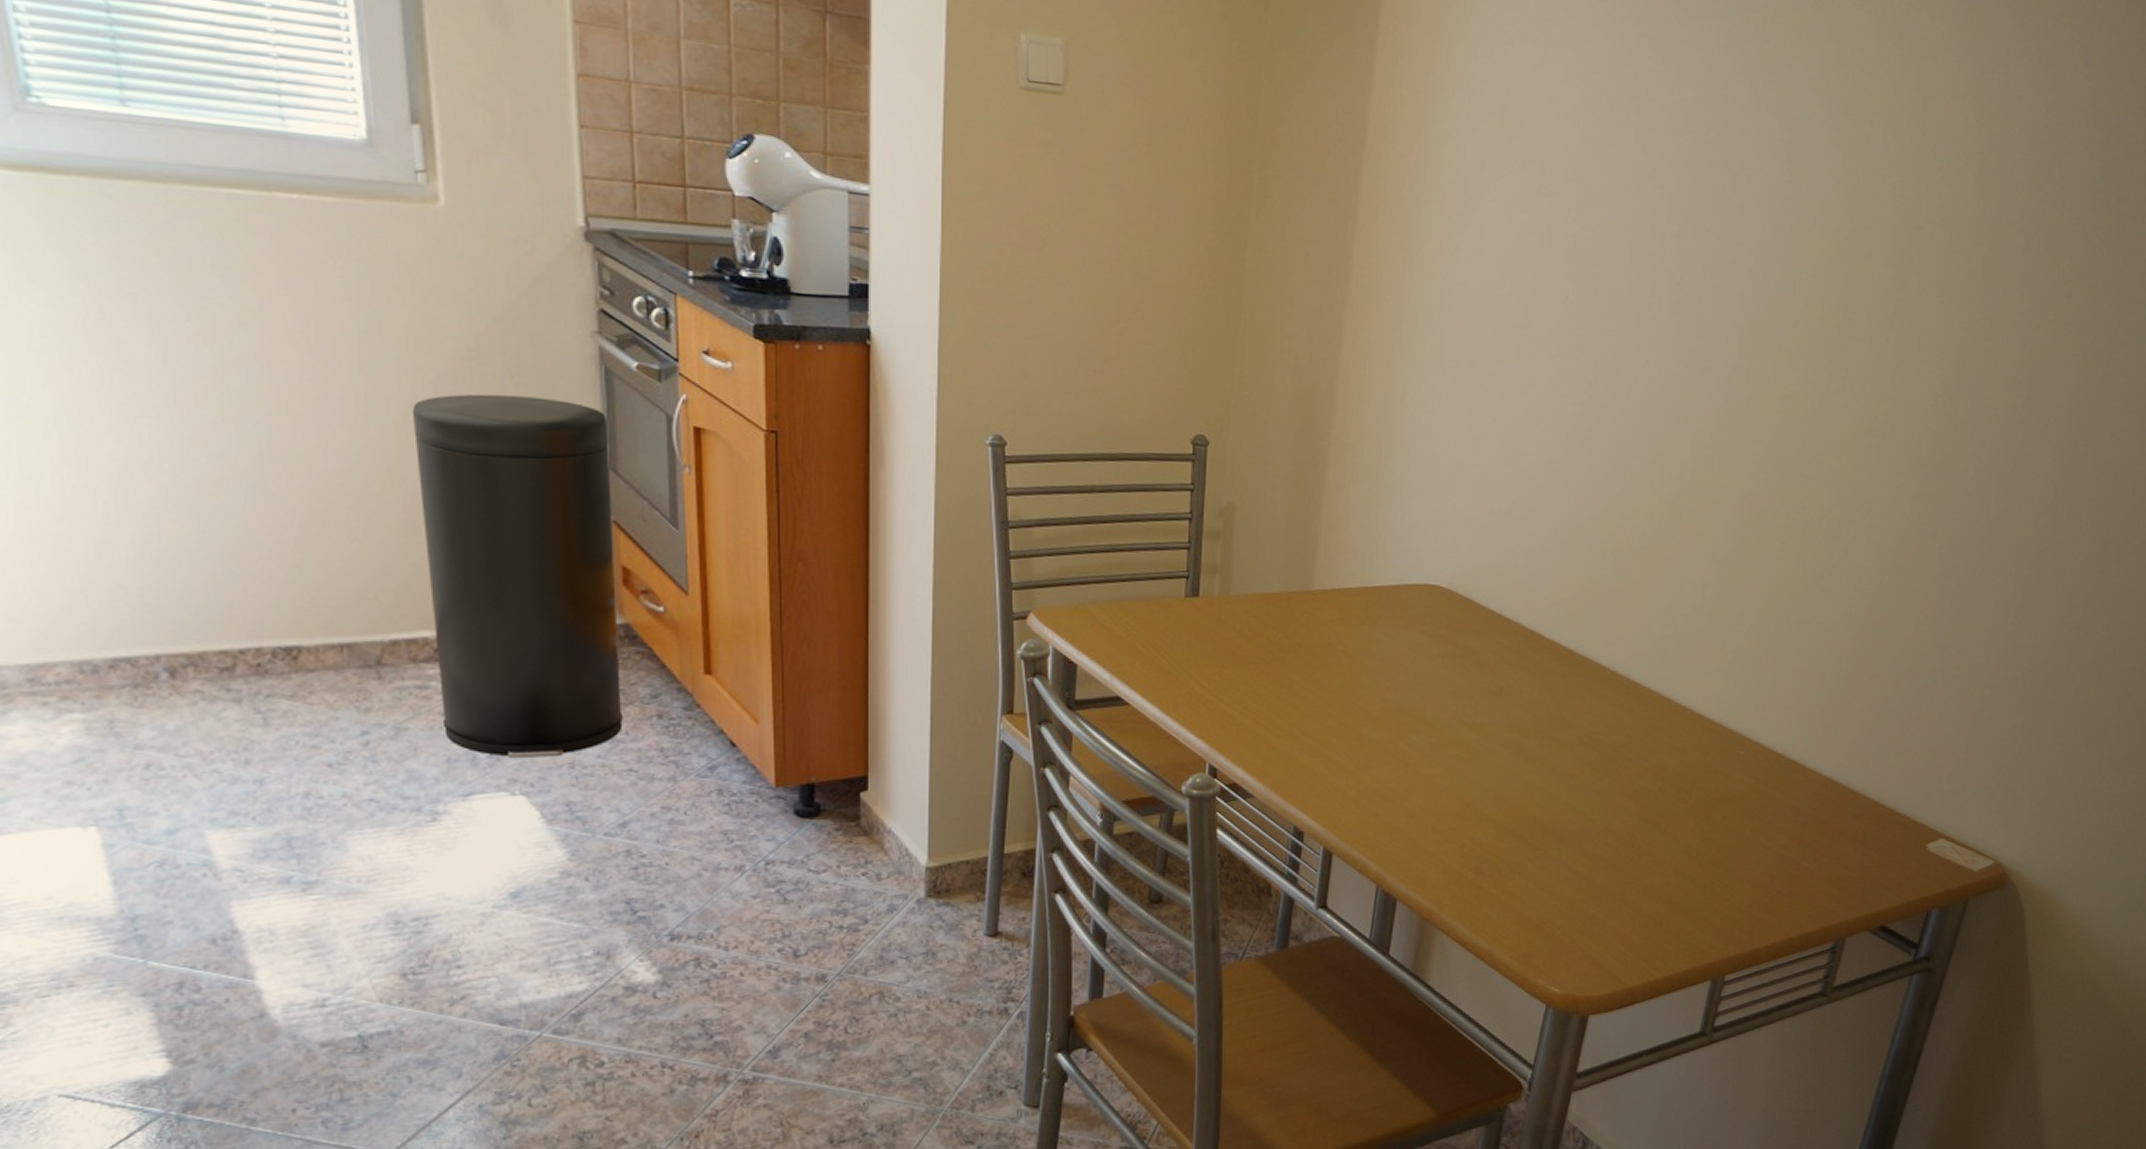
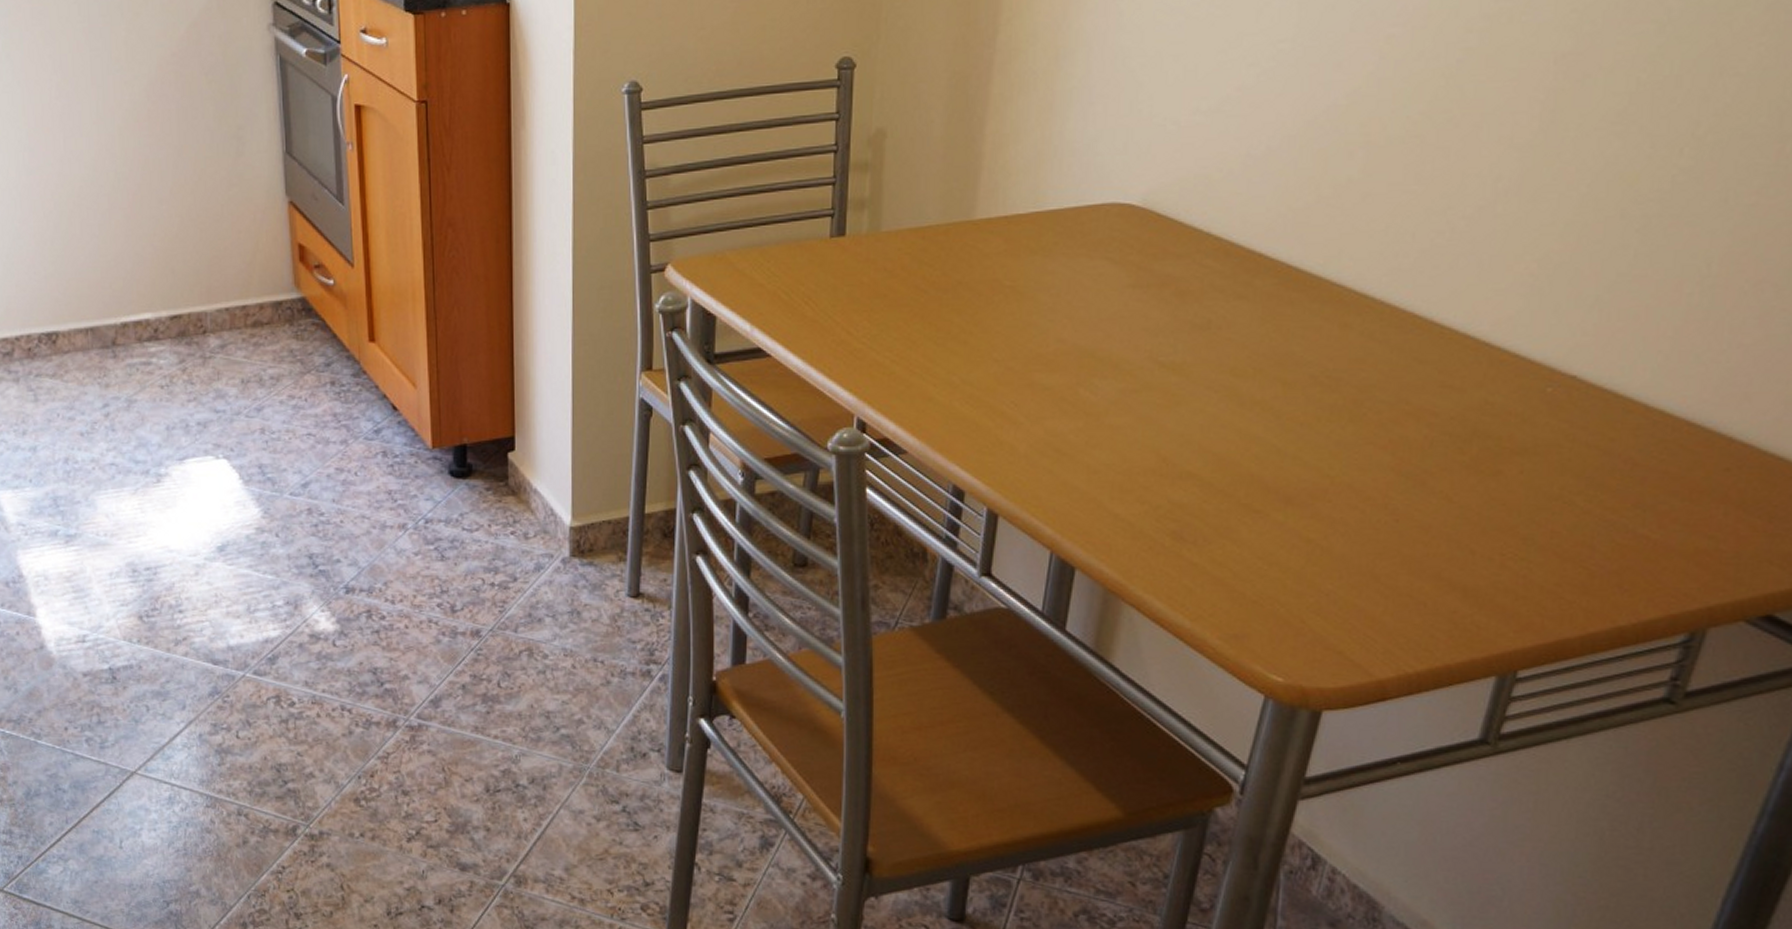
pedal bin: present [412,393,623,759] -> none [131,91,303,426]

